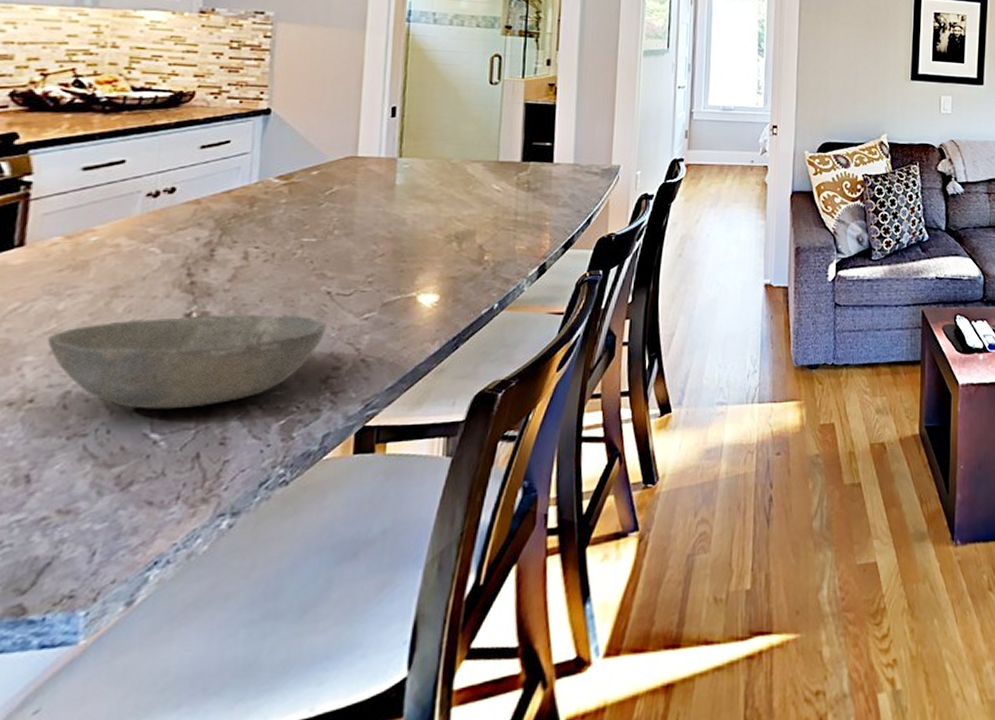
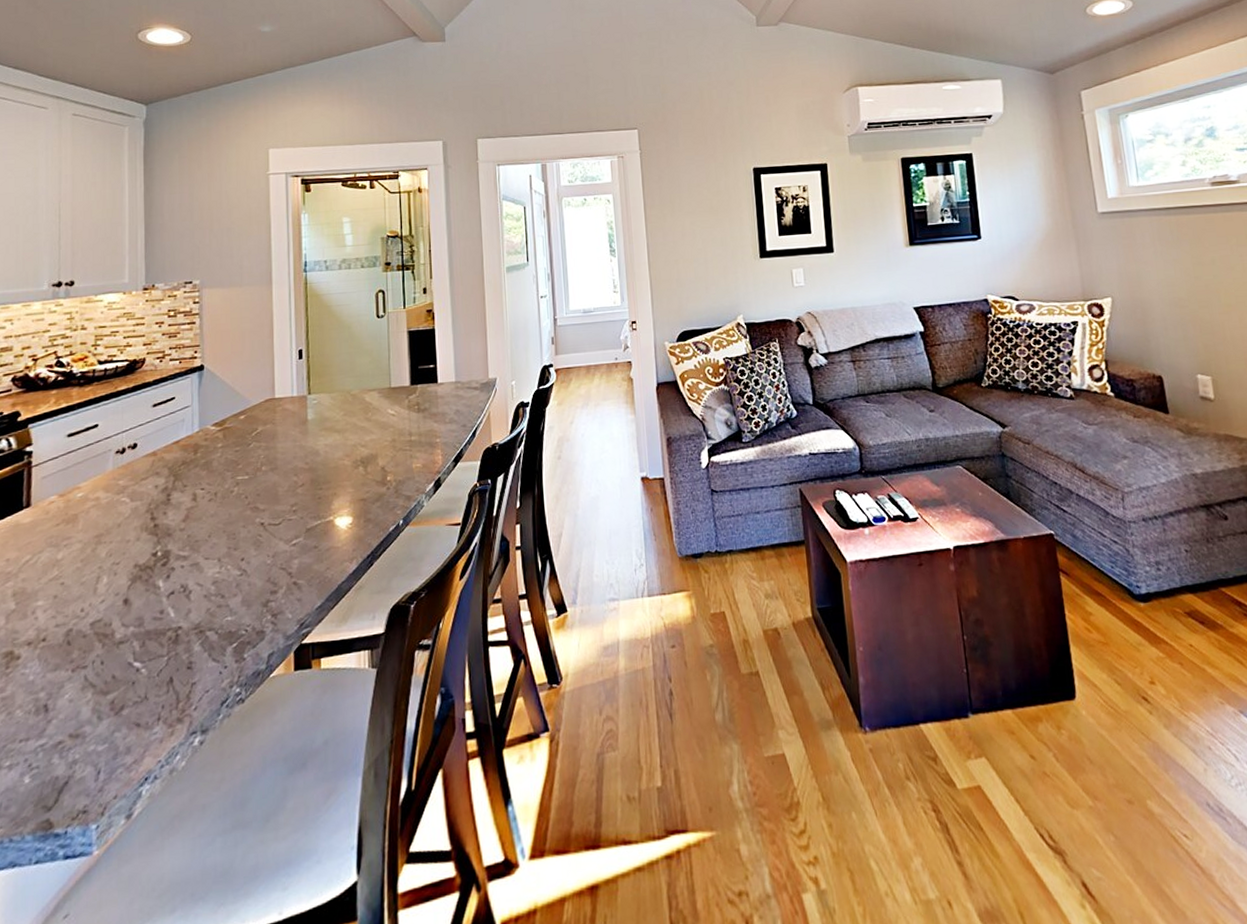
bowl: present [48,314,327,409] -> none [53,547,264,641]

